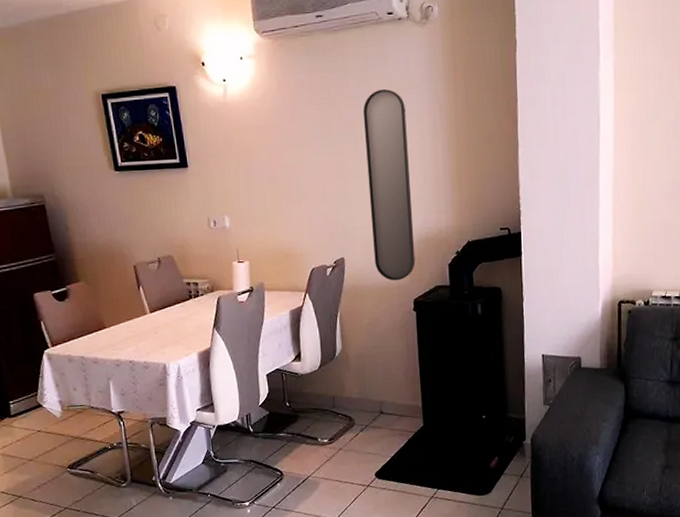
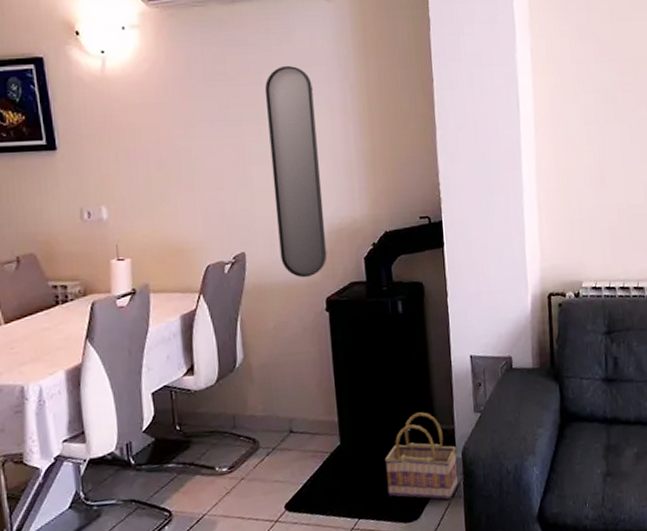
basket: none [461,402,527,478] -> present [384,412,459,499]

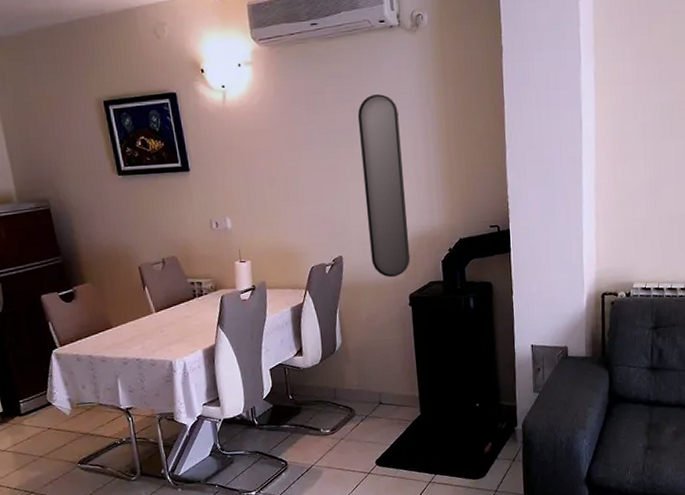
basket: present [384,412,459,499] -> none [456,391,519,462]

